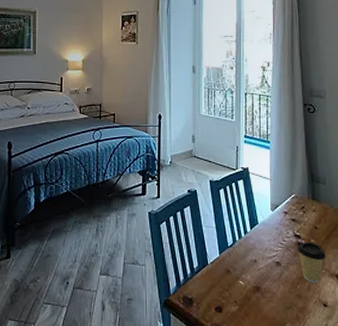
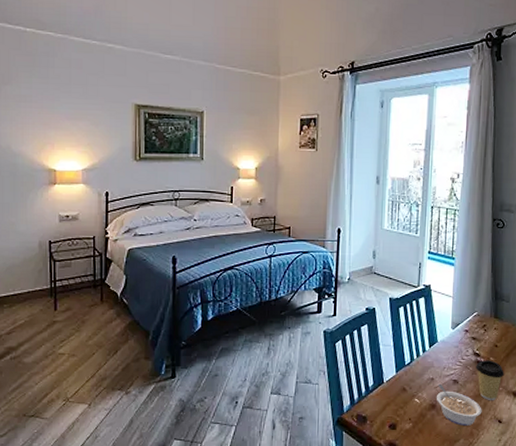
legume: none [260,265,307,309] -> present [436,383,482,426]

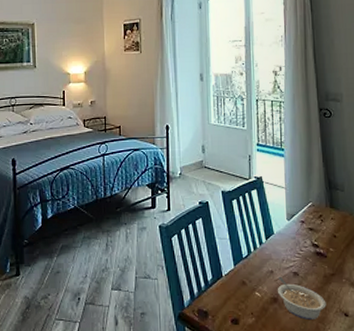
coffee cup: present [476,360,504,401] -> none [315,251,346,294]

